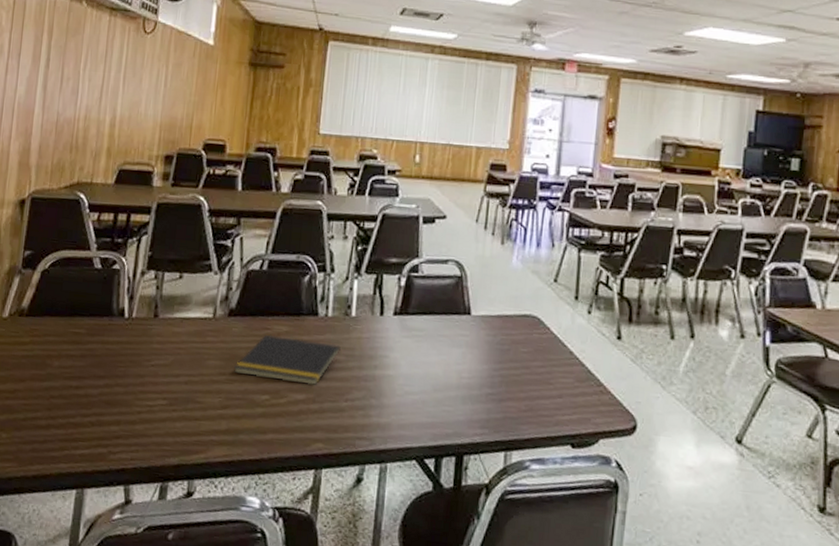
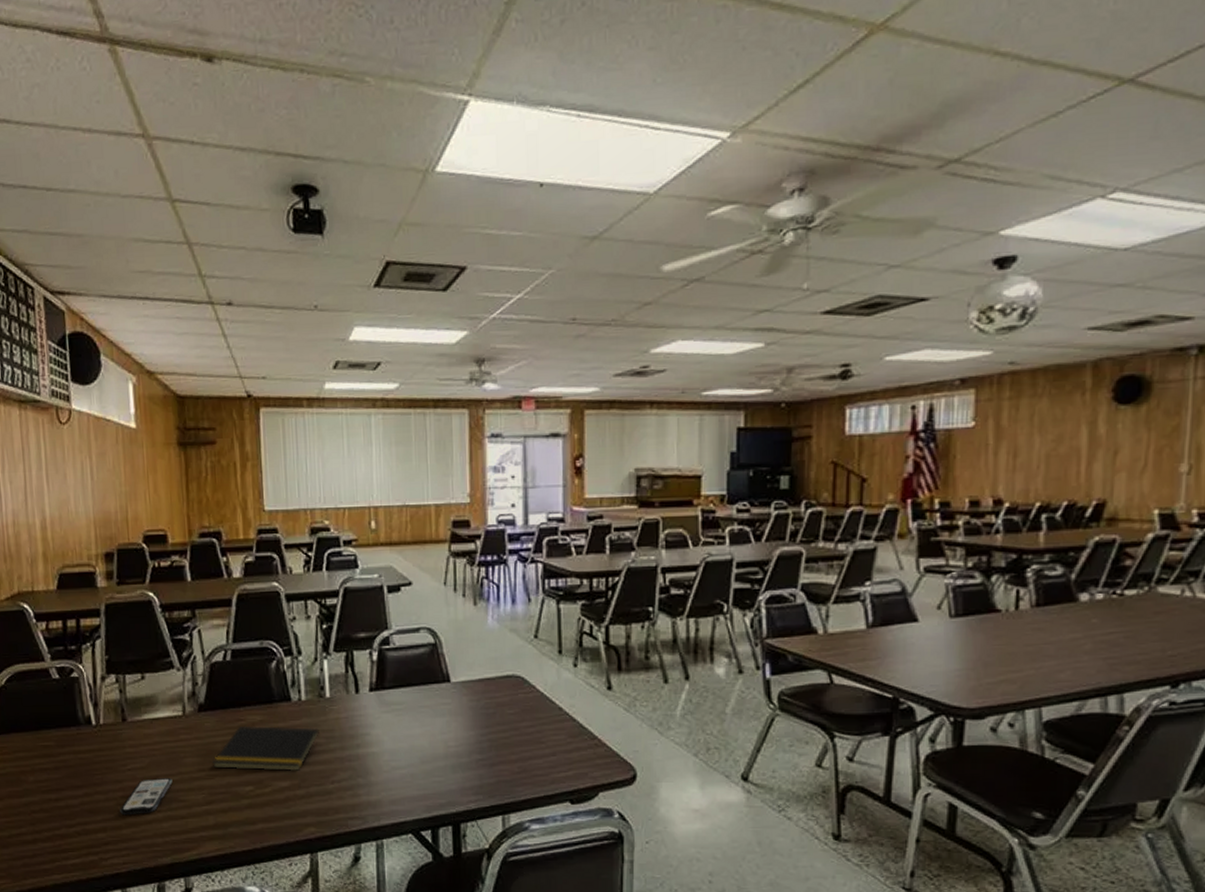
smartphone: none [136,376,193,411] -> present [120,777,173,814]

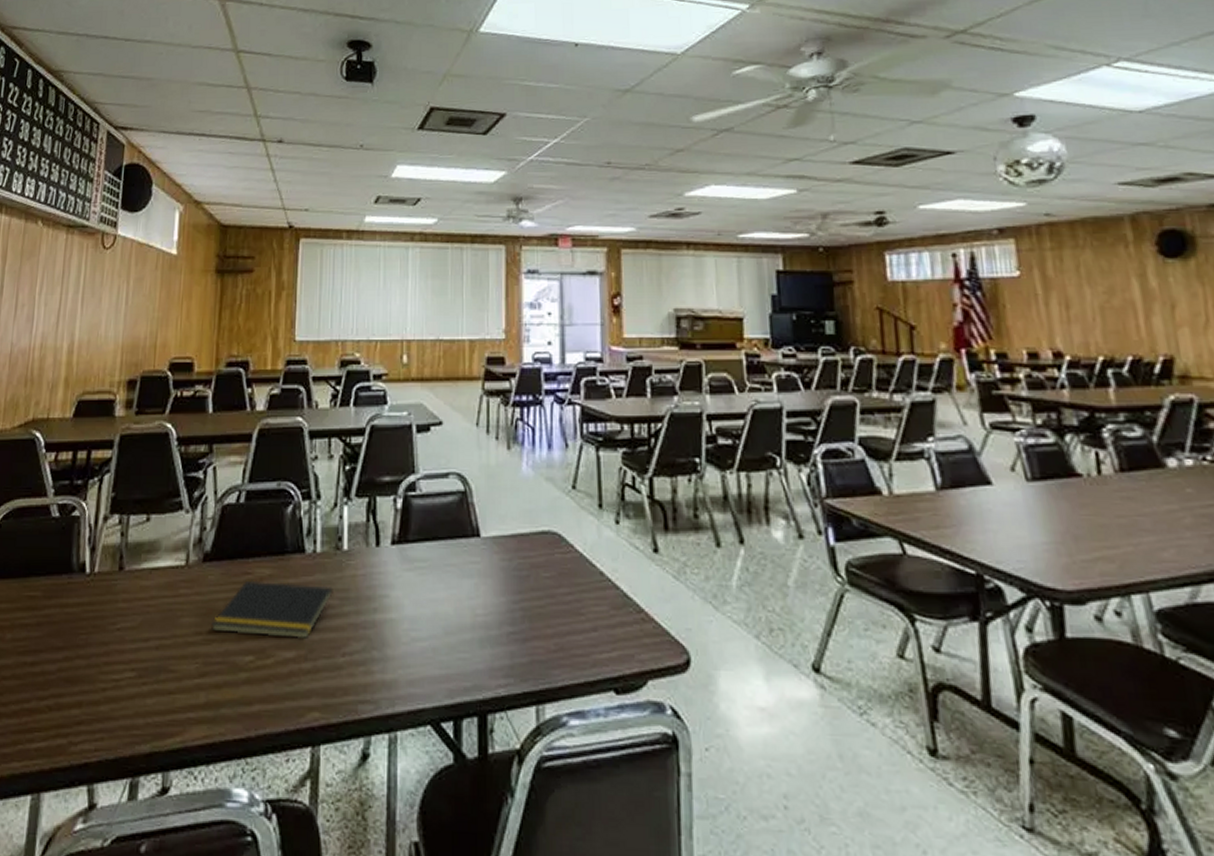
smartphone: present [120,777,173,814] -> none [100,640,165,686]

